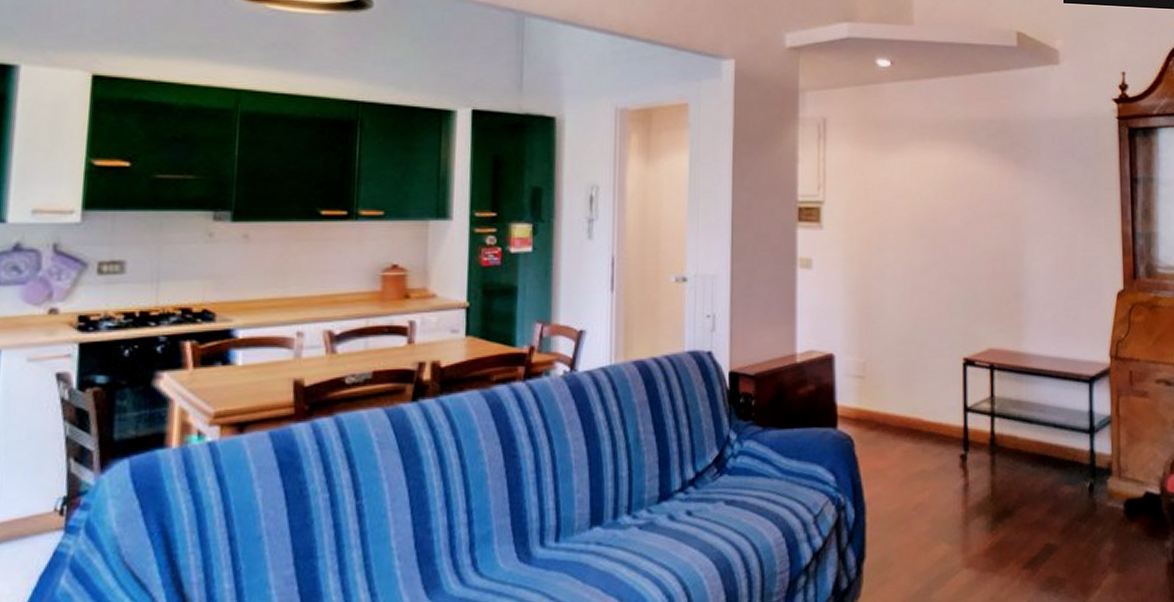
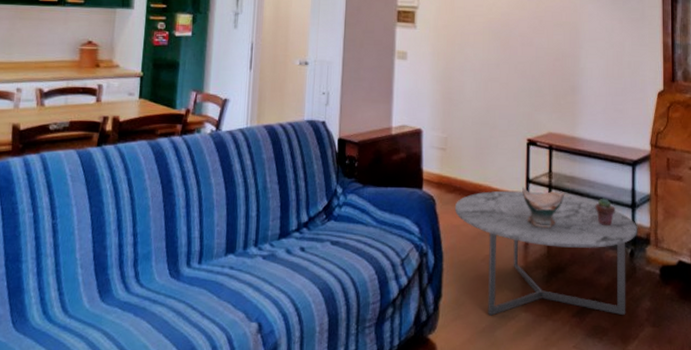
coffee table: none [877,421,1097,576] -> present [454,190,637,316]
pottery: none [959,417,1011,466] -> present [522,187,565,229]
potted succulent: none [1046,423,1071,457] -> present [595,198,616,225]

